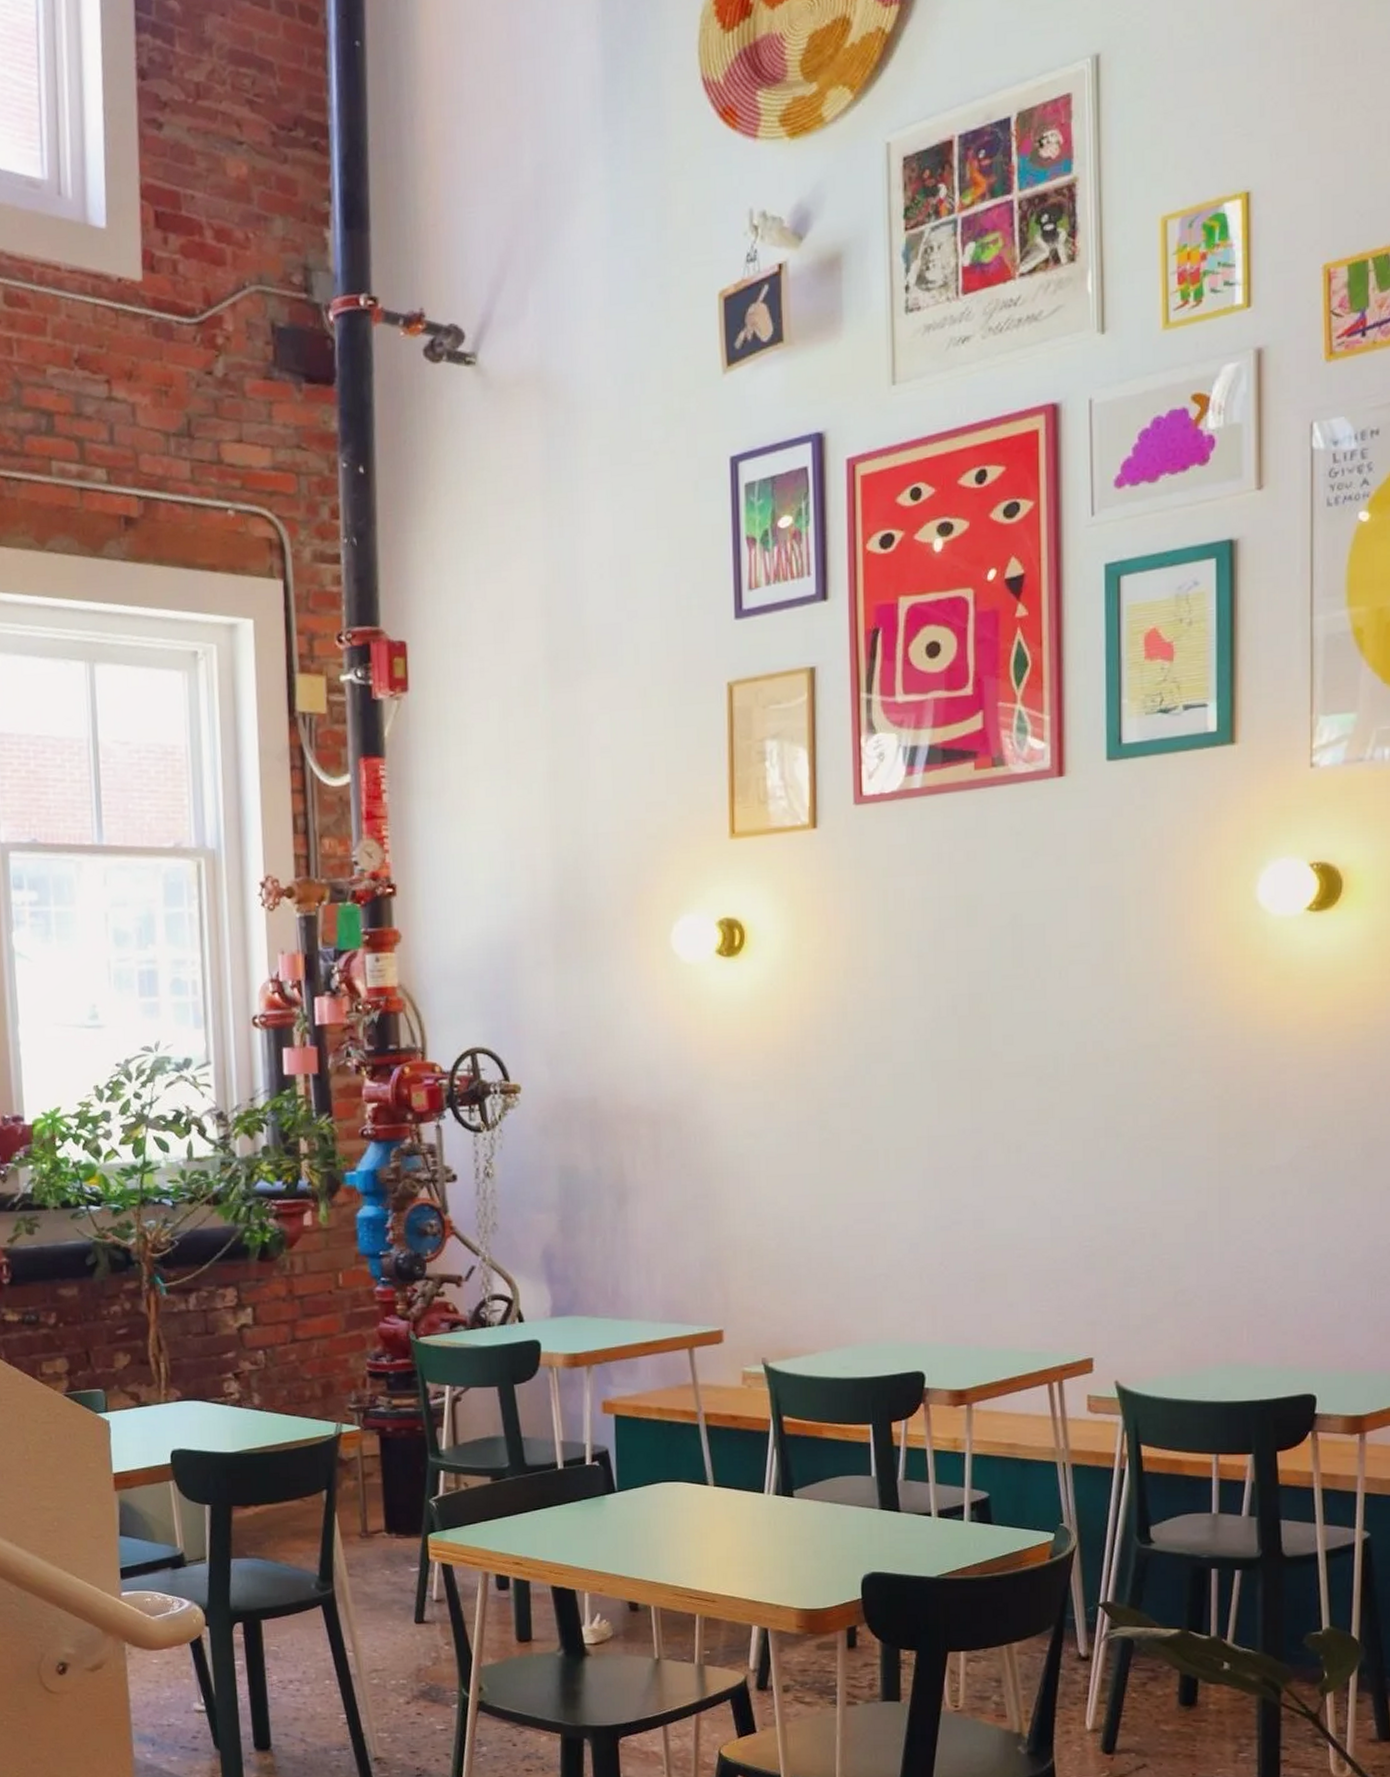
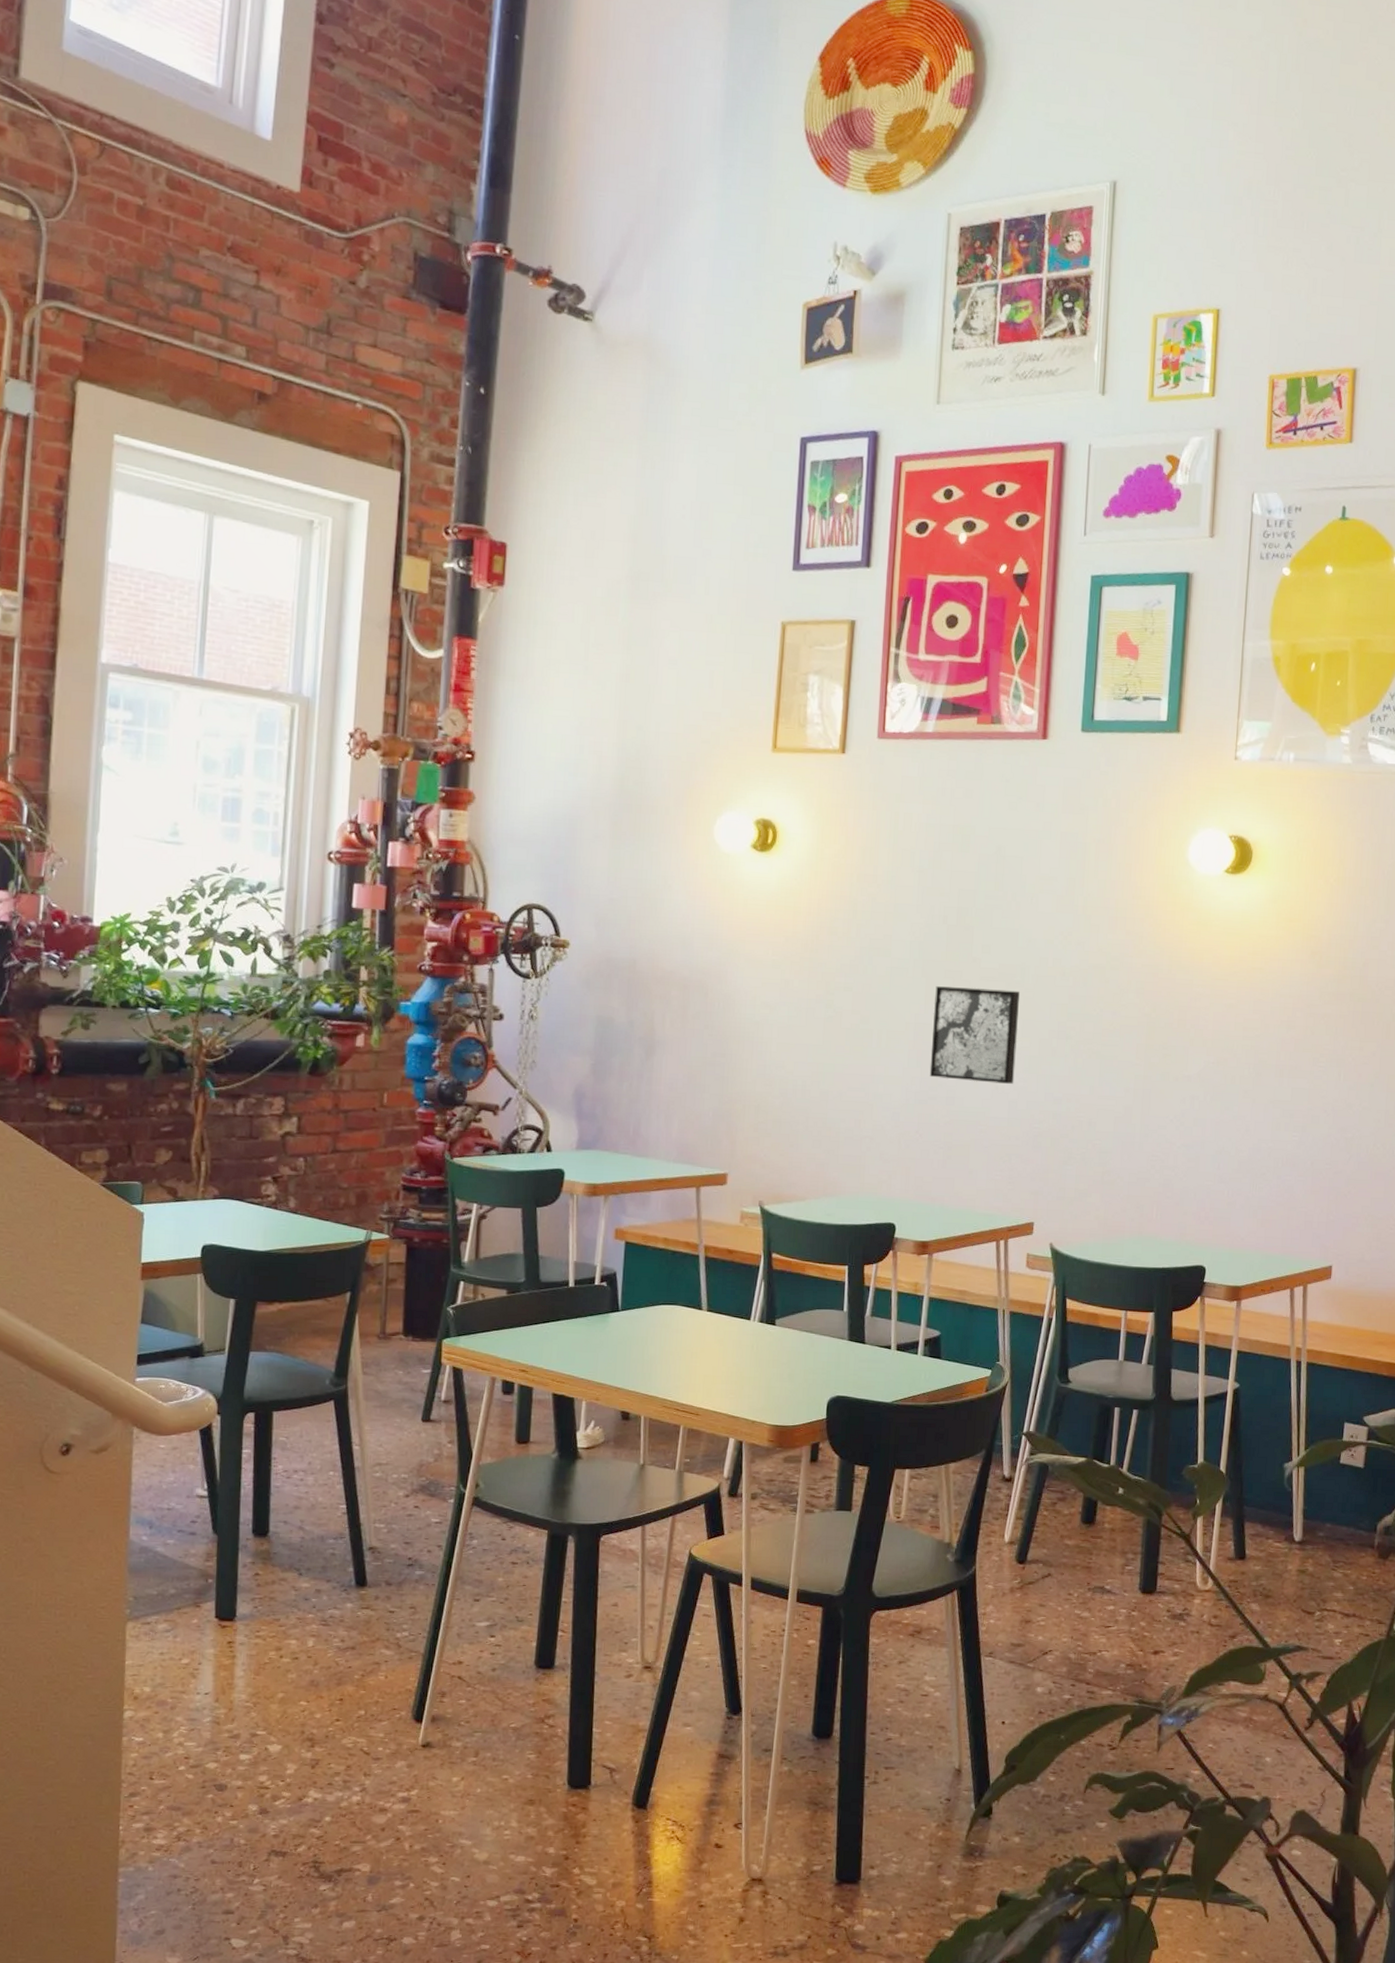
wall art: none [949,1085,1055,1199] -> present [929,986,1020,1084]

